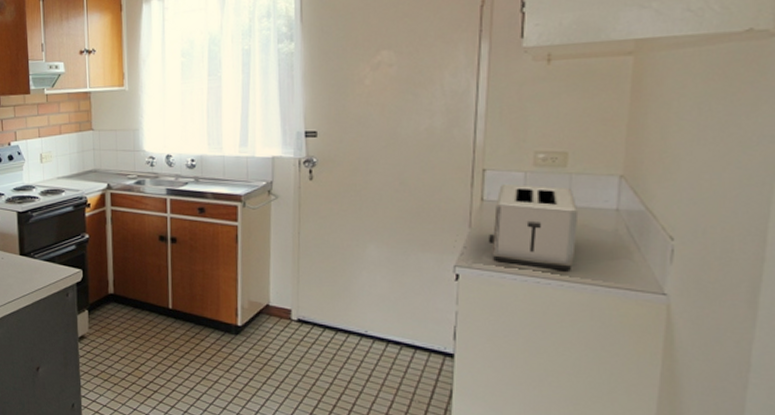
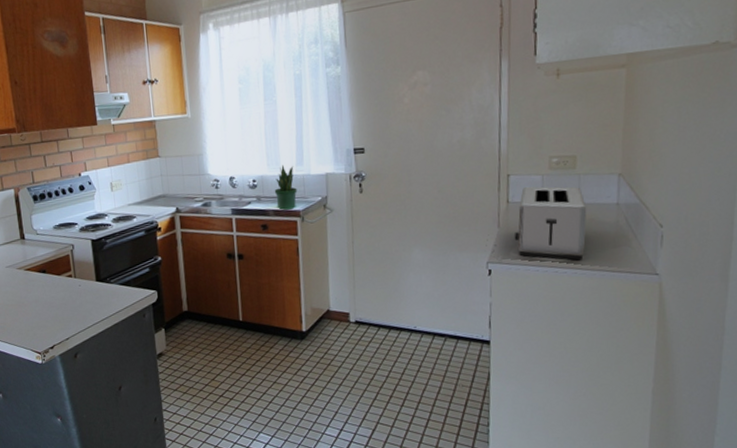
planter: none [214,145,240,194] -> present [274,164,298,211]

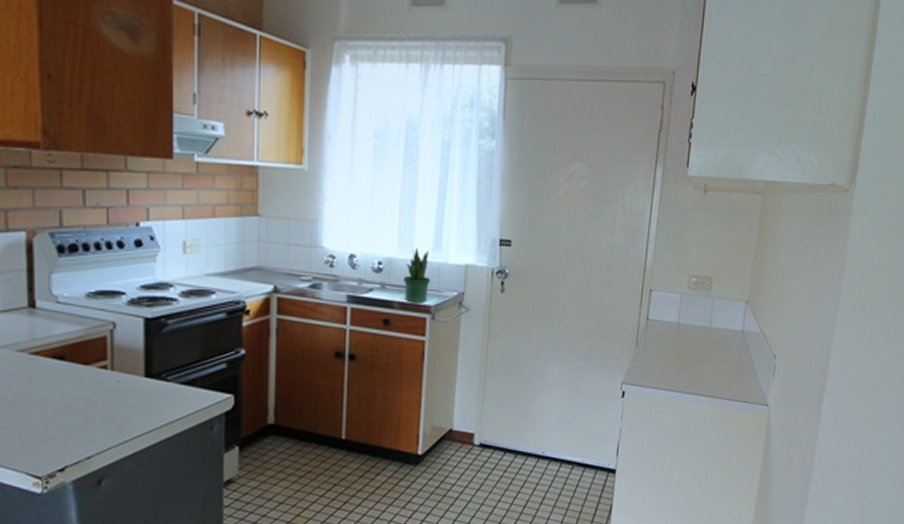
toaster: present [514,186,587,261] -> none [649,304,717,387]

